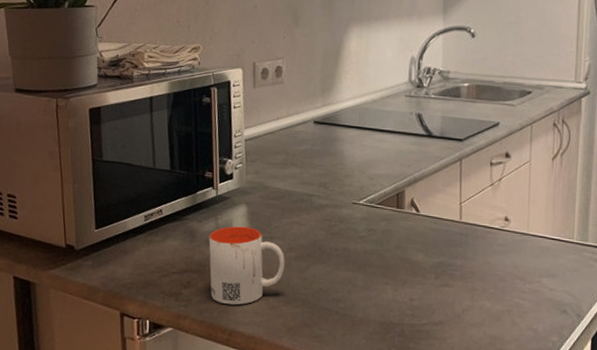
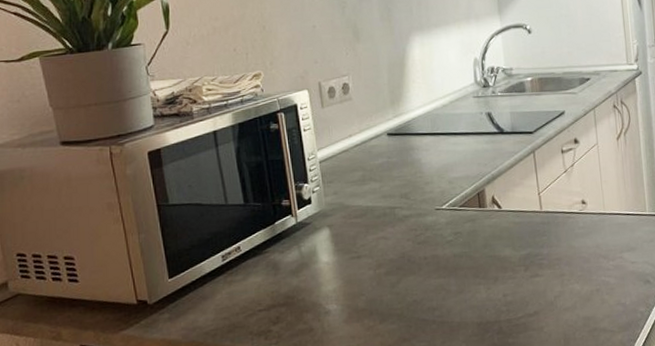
mug: present [209,226,285,305] -> none [293,250,376,334]

